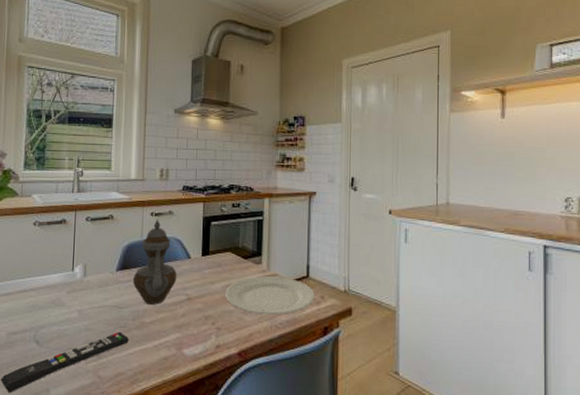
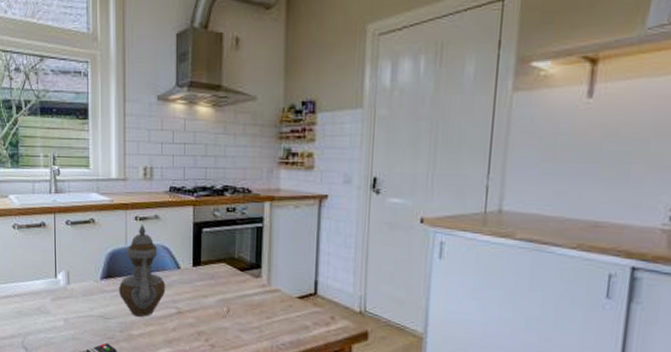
plate: present [225,276,315,315] -> none [220,291,324,335]

